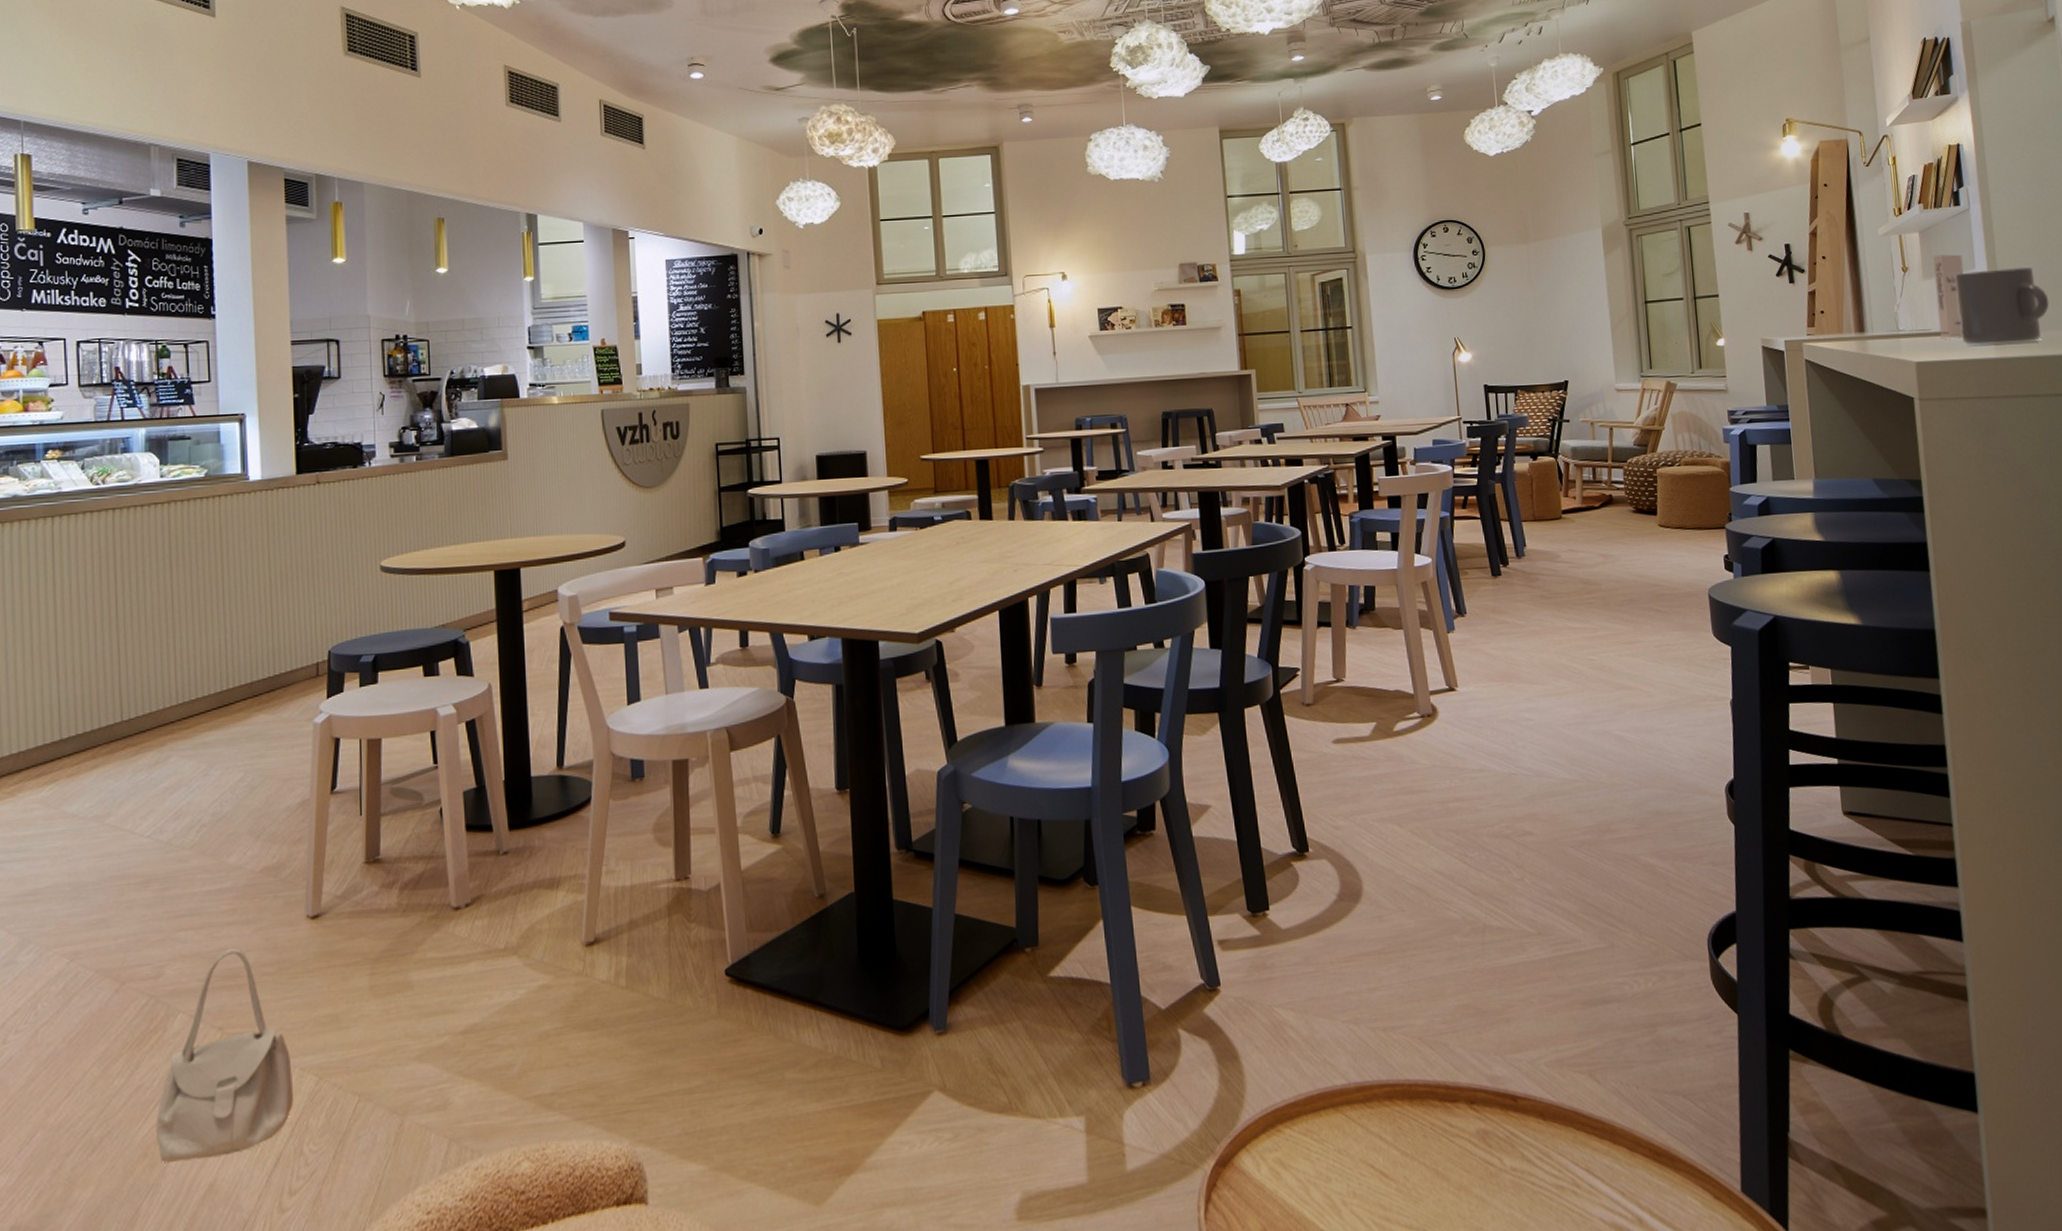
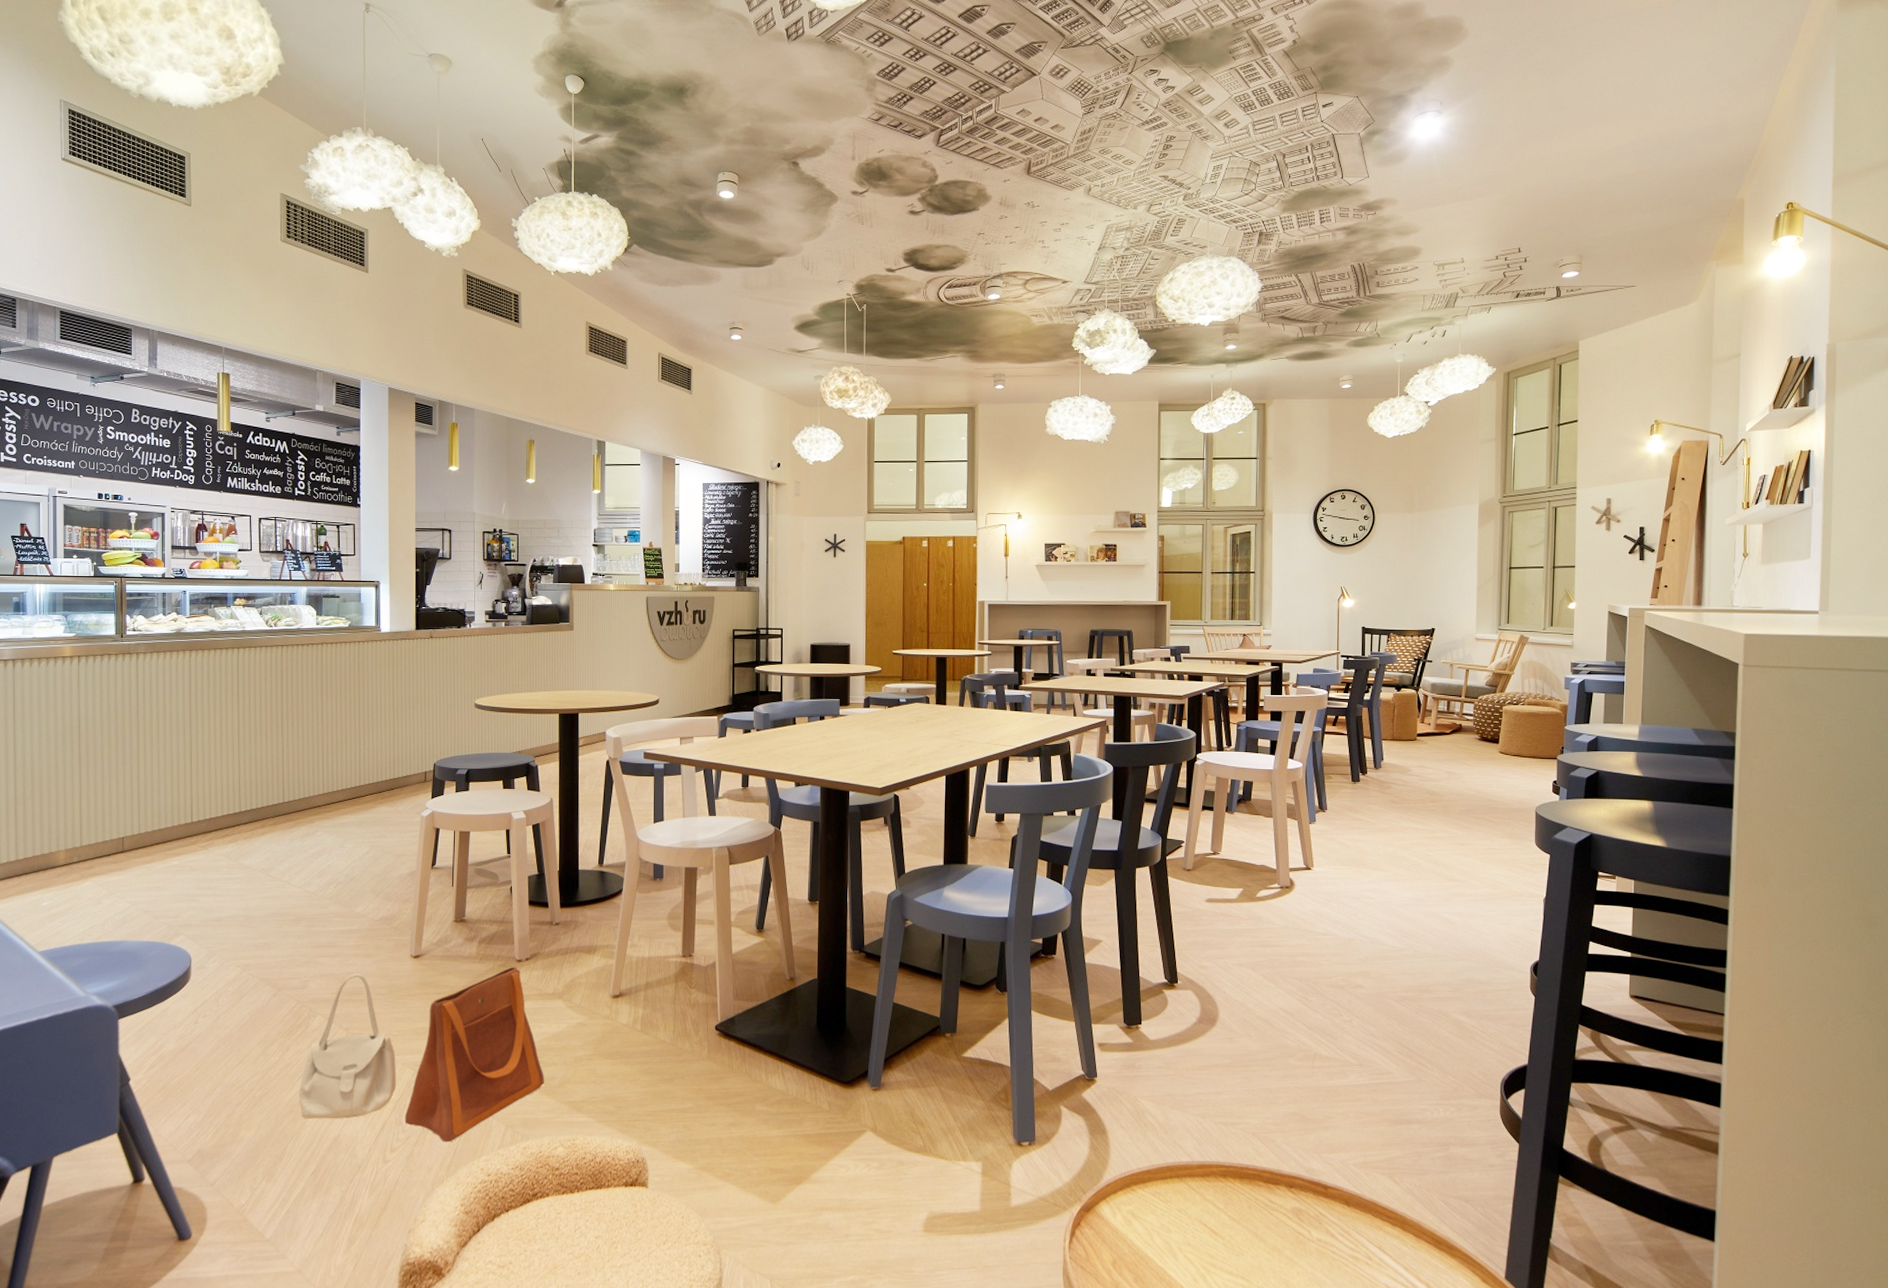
shopping bag: none [308,918,499,1174] -> present [405,967,544,1143]
book: present [1932,254,1964,339] -> none [1770,544,1799,616]
cup: present [1954,267,2049,346] -> none [1789,560,1874,624]

